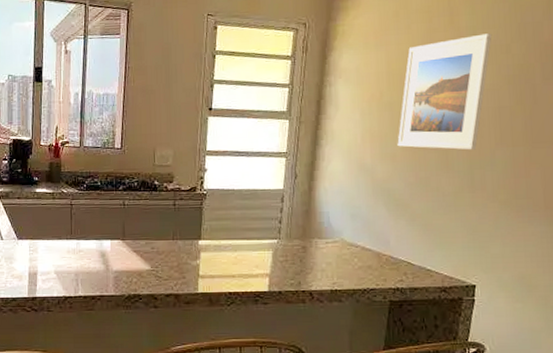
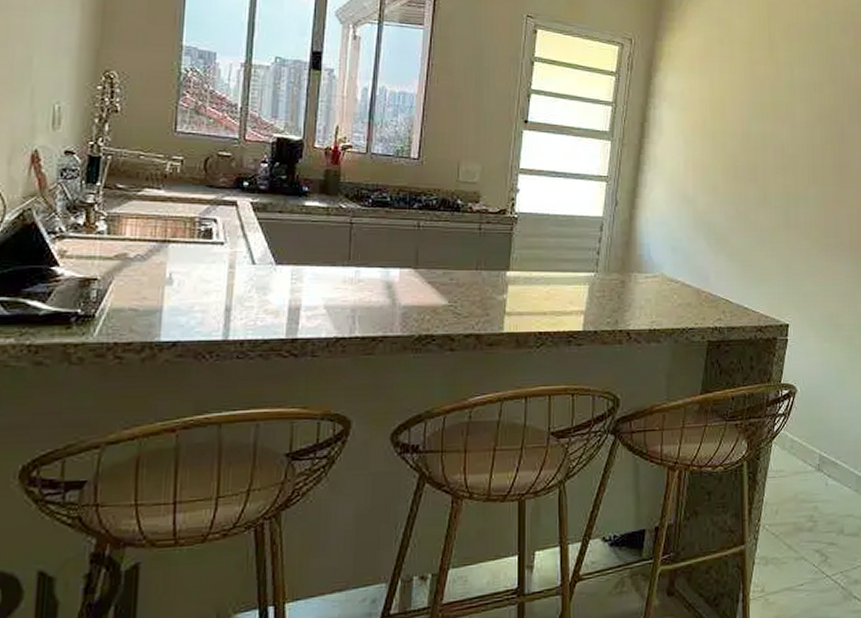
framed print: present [397,33,492,150] -> none [719,71,807,186]

